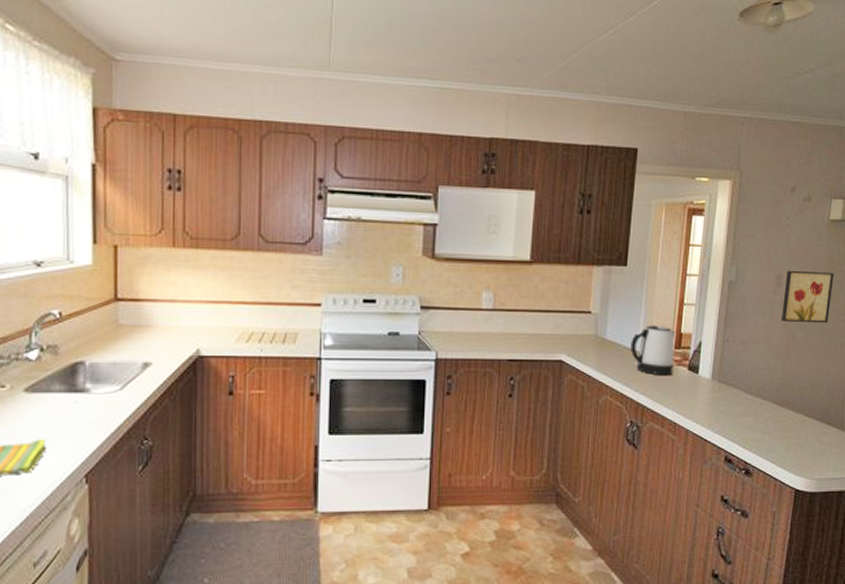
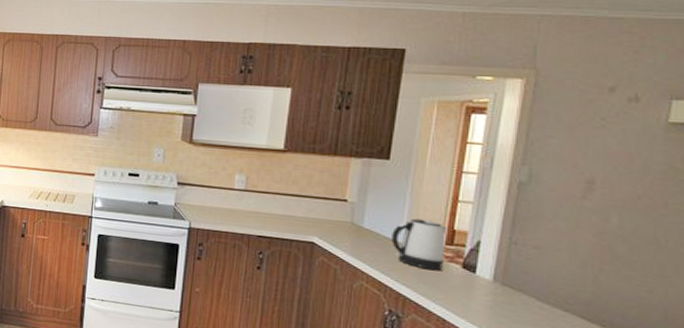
wall art: present [781,270,835,324] -> none [592,175,676,238]

